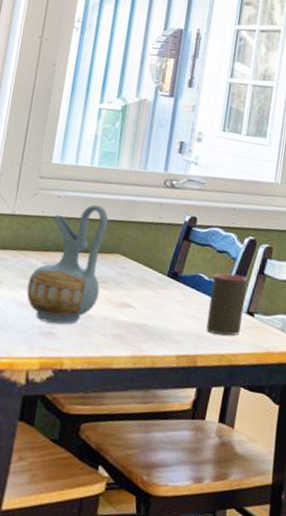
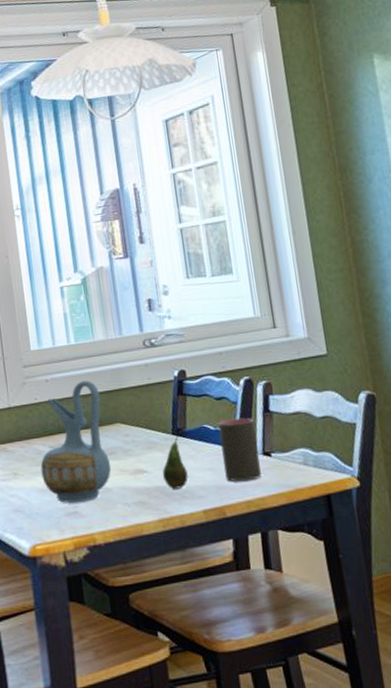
fruit: none [147,274,179,330] -> present [163,430,188,489]

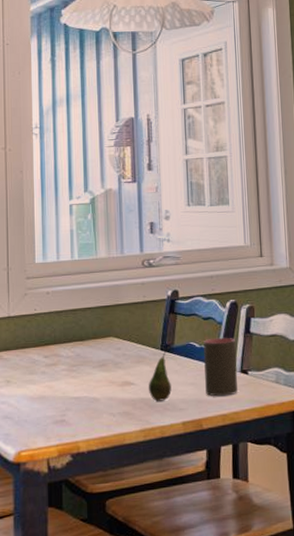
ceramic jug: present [40,380,112,503] -> none [33,295,101,411]

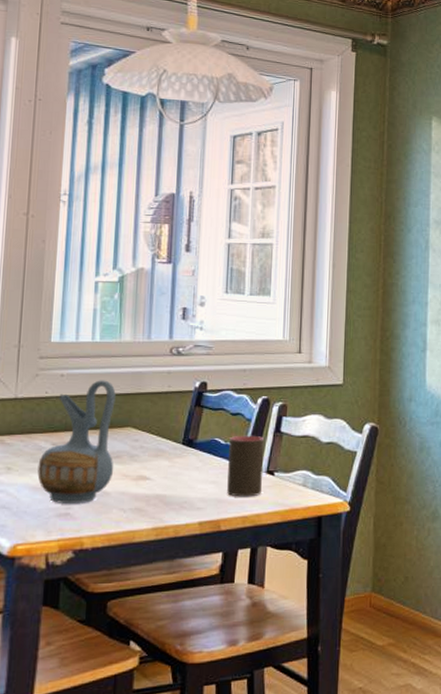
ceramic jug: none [33,295,101,411] -> present [37,380,116,503]
fruit: present [149,346,172,401] -> none [165,441,194,499]

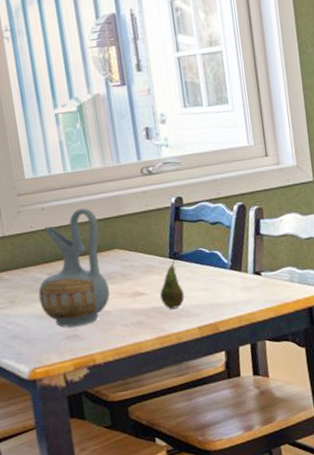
fruit: none [165,441,194,499] -> present [160,254,184,309]
cup: present [227,435,264,497] -> none [213,240,252,300]

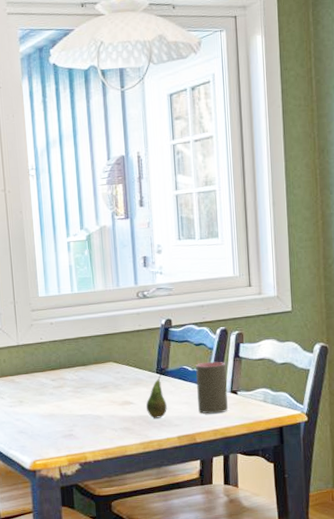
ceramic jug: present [38,208,110,327] -> none [43,324,103,427]
cup: none [213,240,252,300] -> present [196,361,228,414]

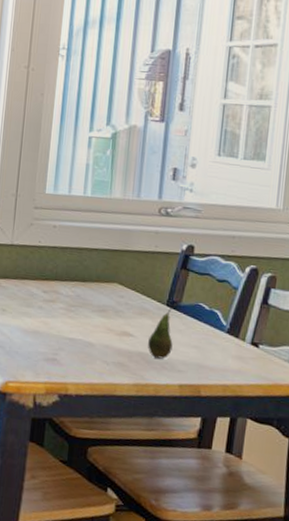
cup: present [196,361,228,414] -> none [209,302,250,366]

